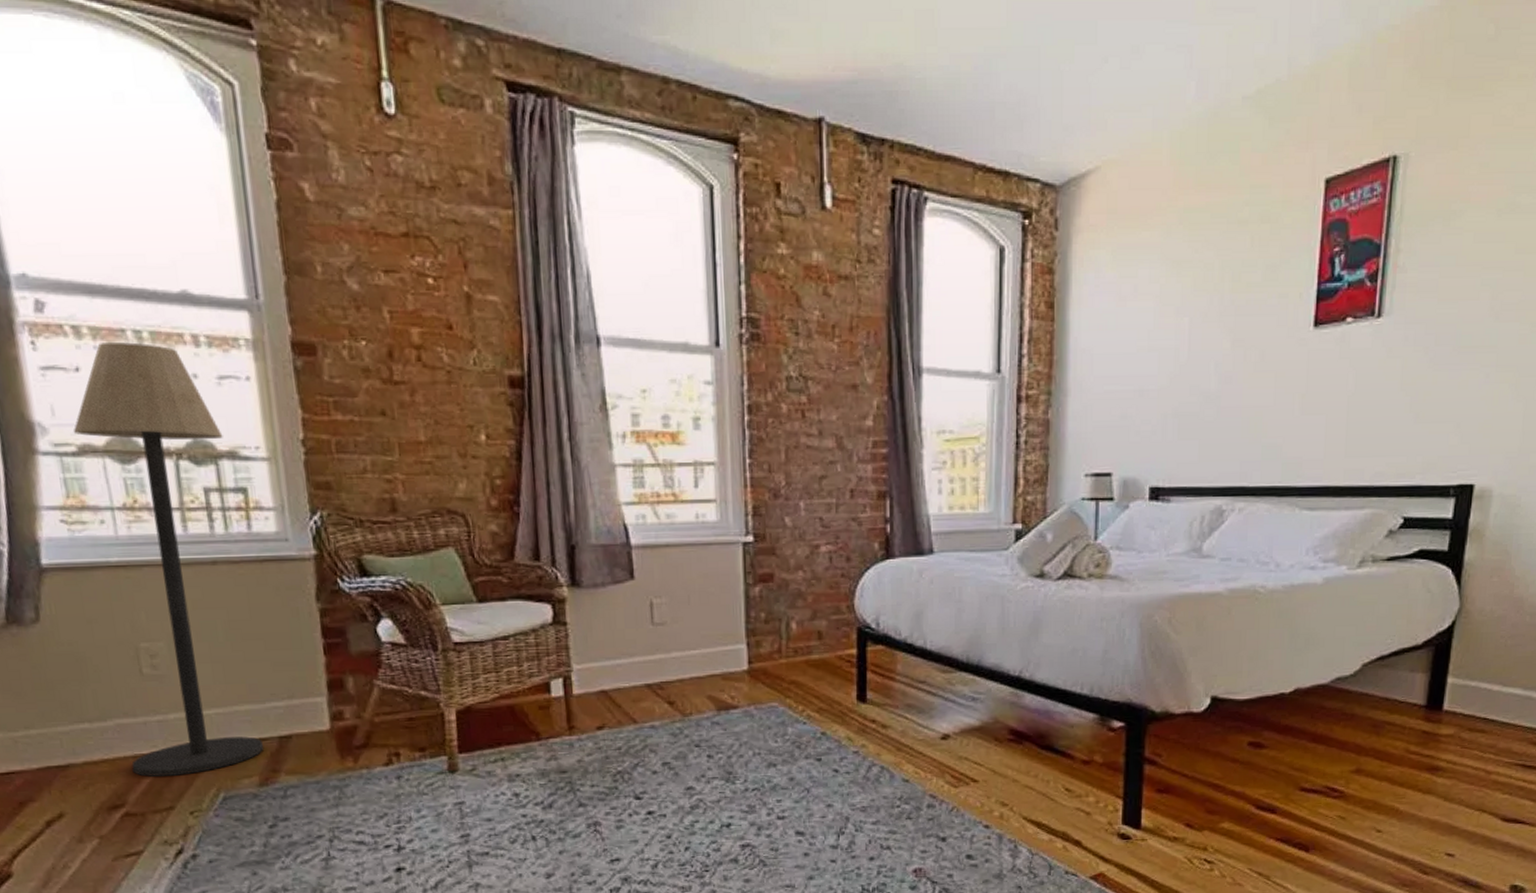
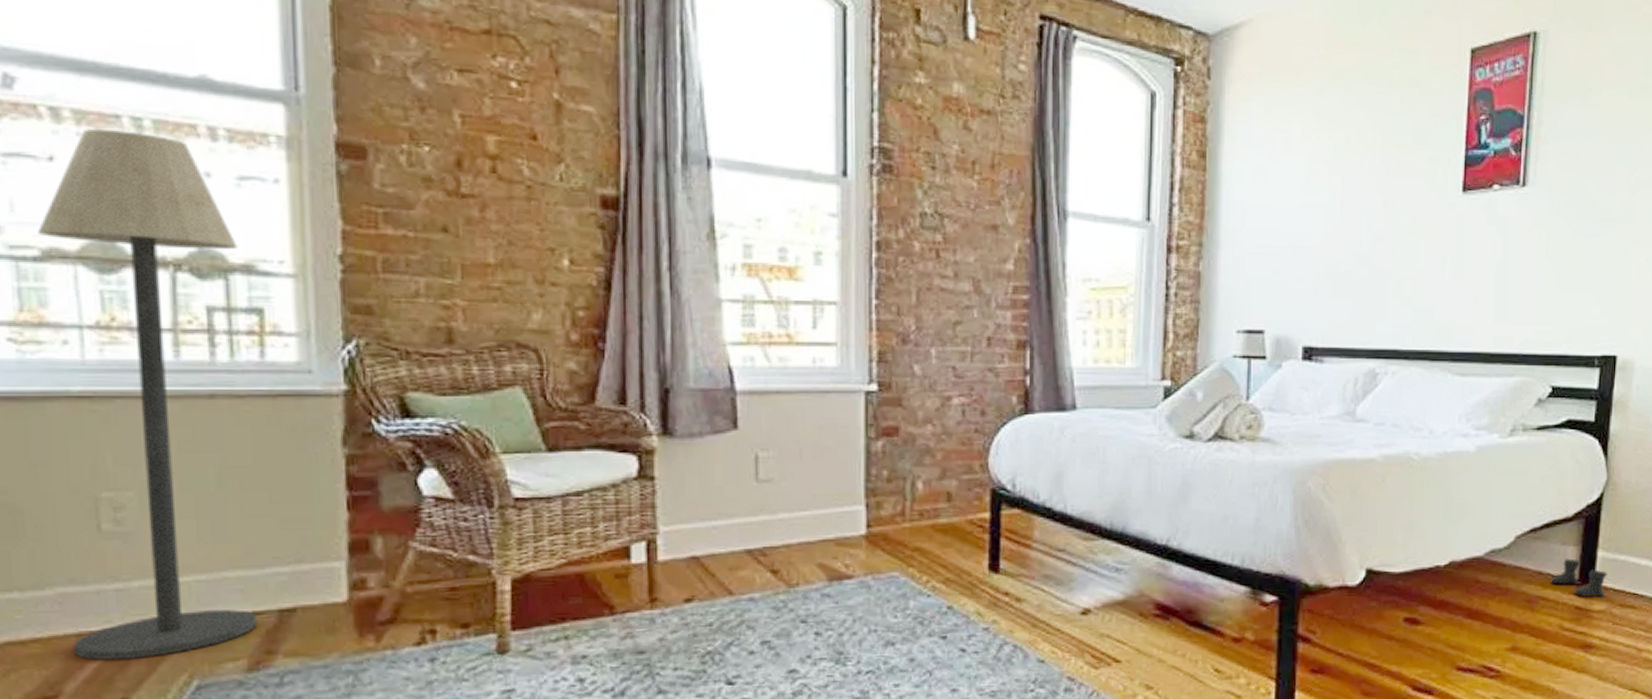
boots: none [1396,685,1457,723] -> present [1549,558,1608,599]

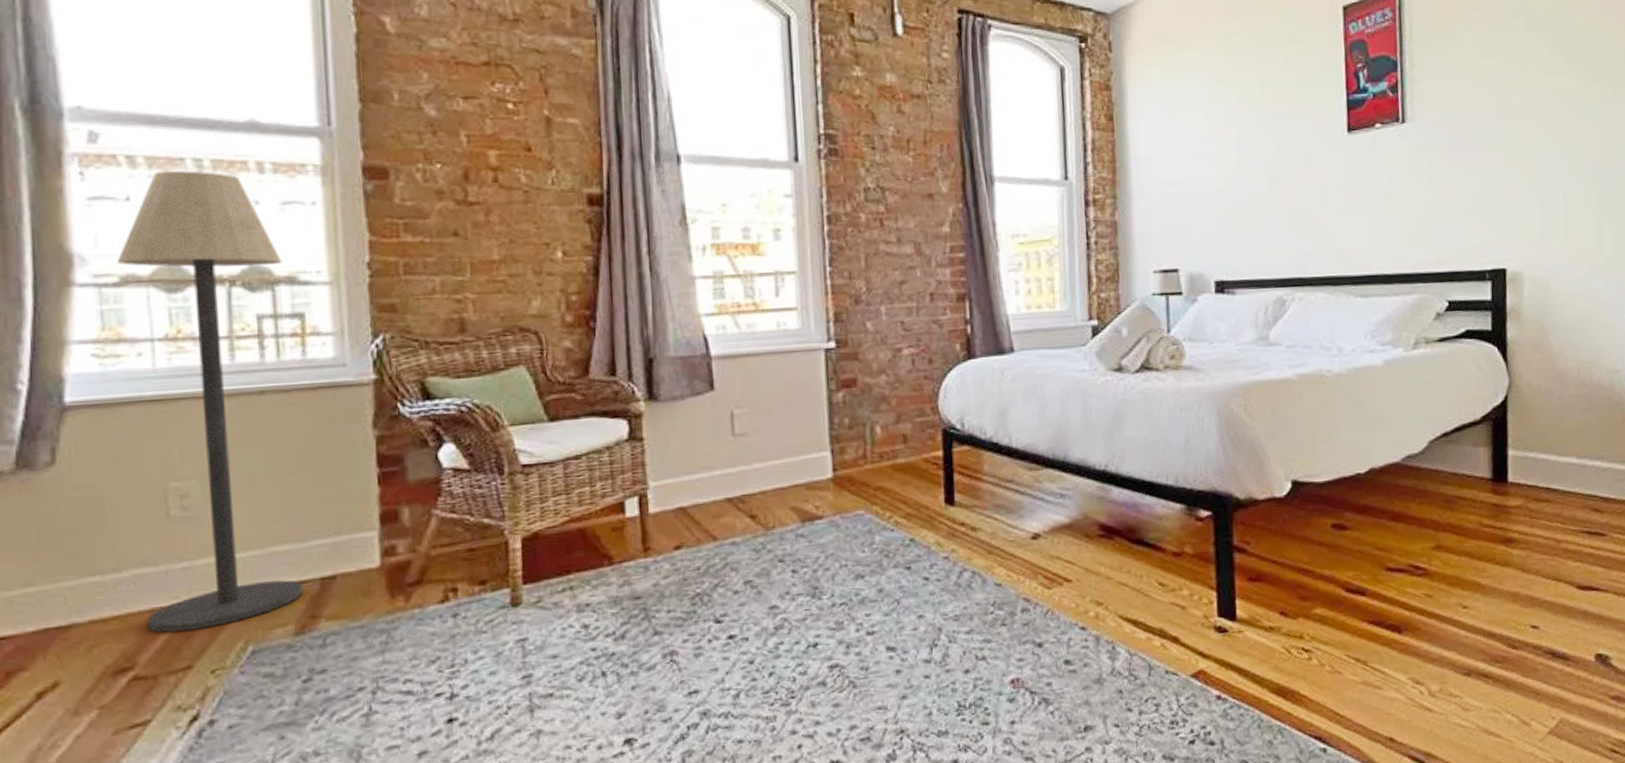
boots: present [1549,558,1608,599] -> none [1465,459,1521,495]

